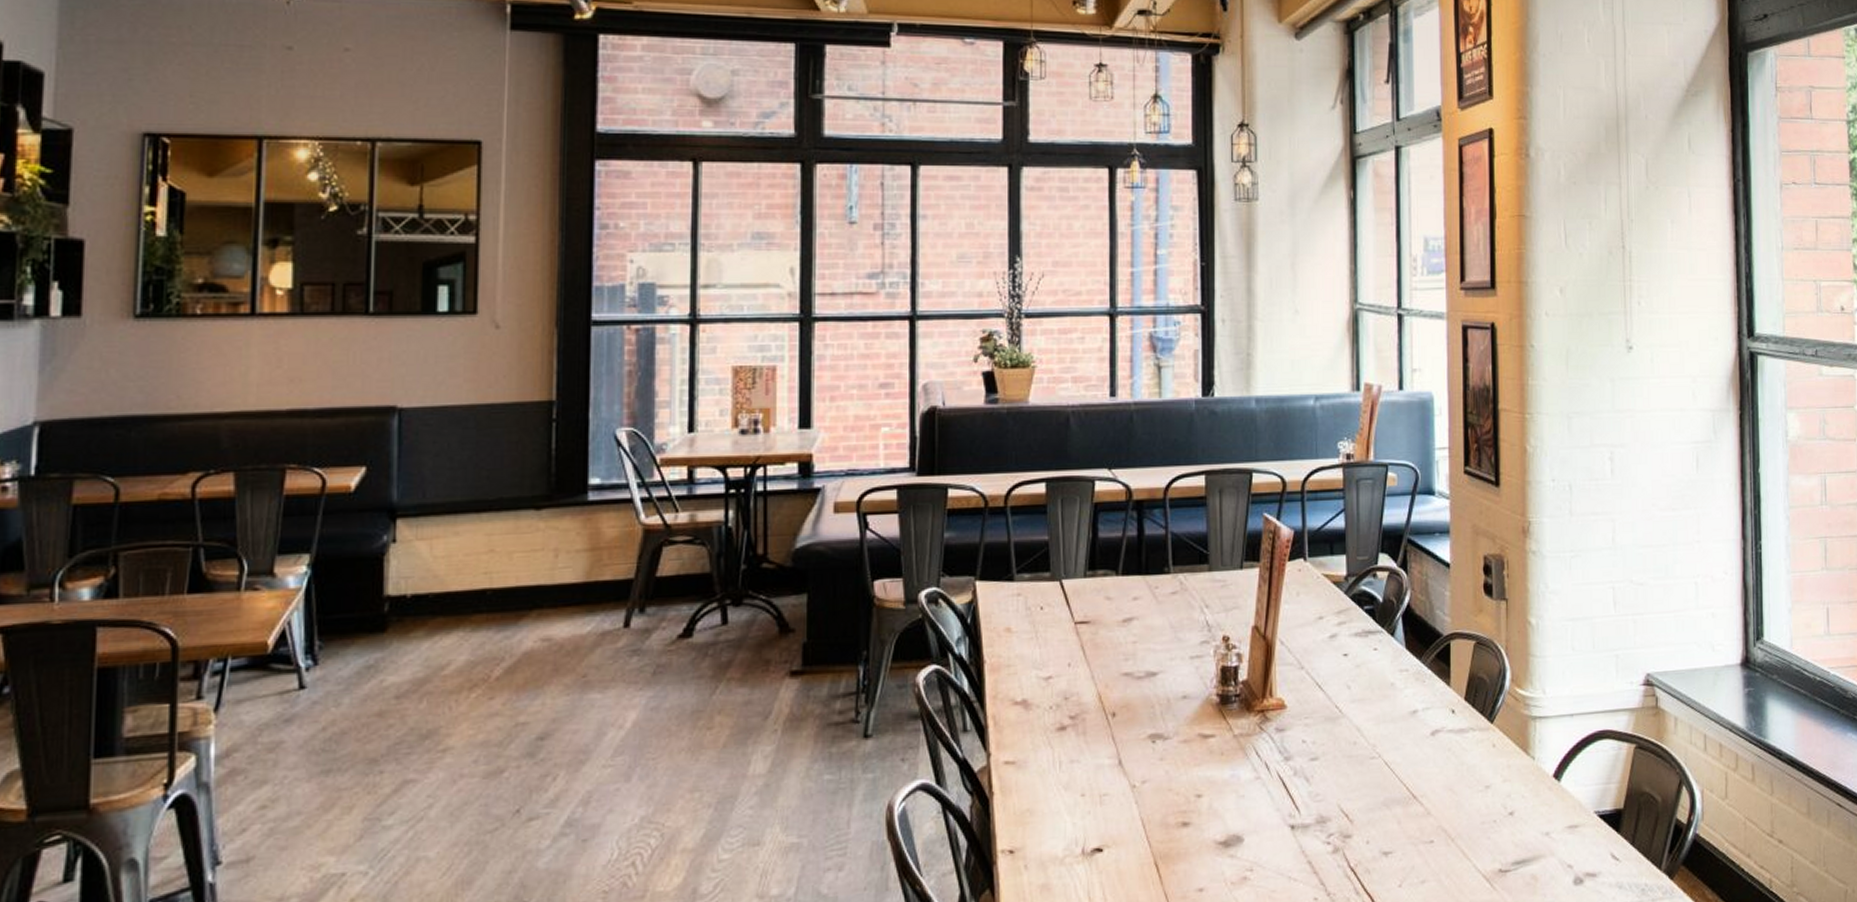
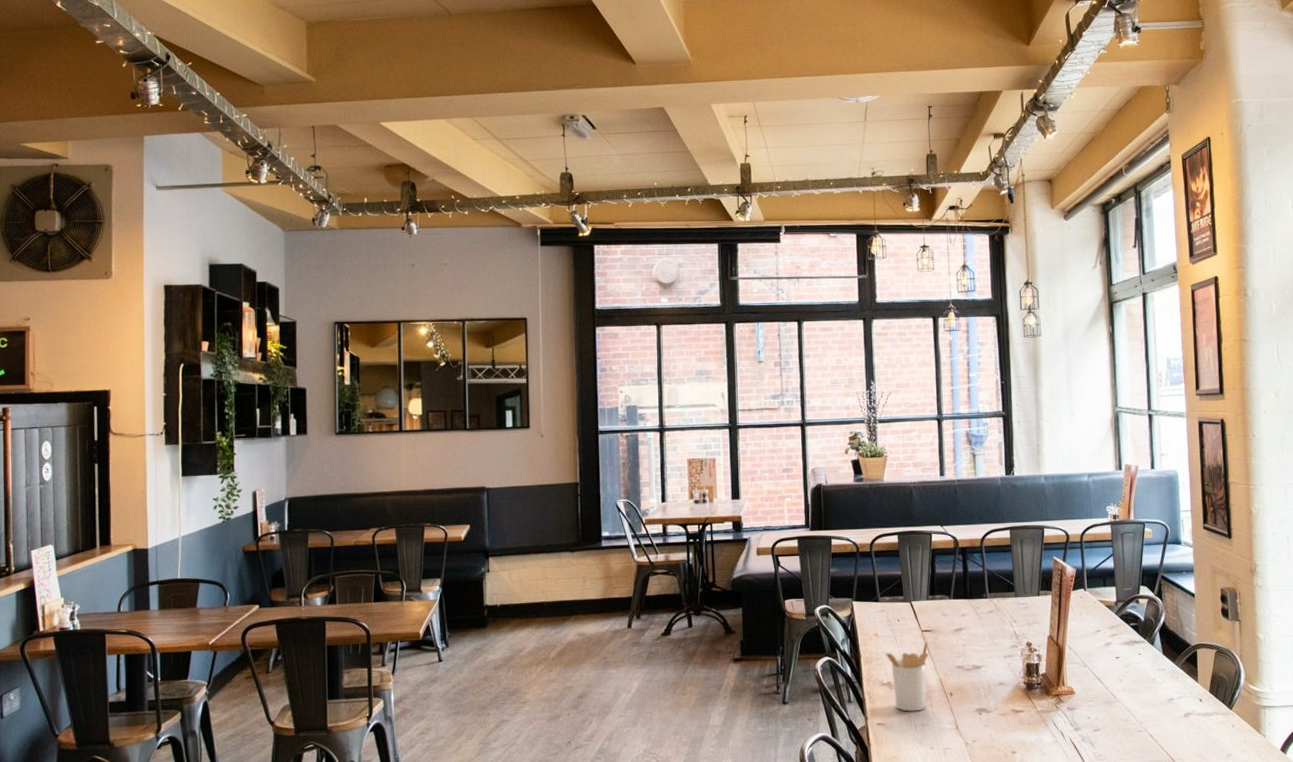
utensil holder: none [1021,637,1083,743] -> present [885,641,929,712]

